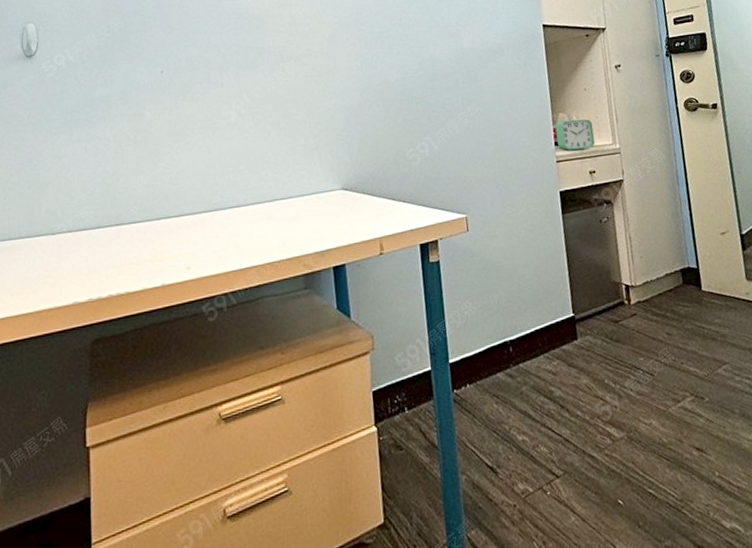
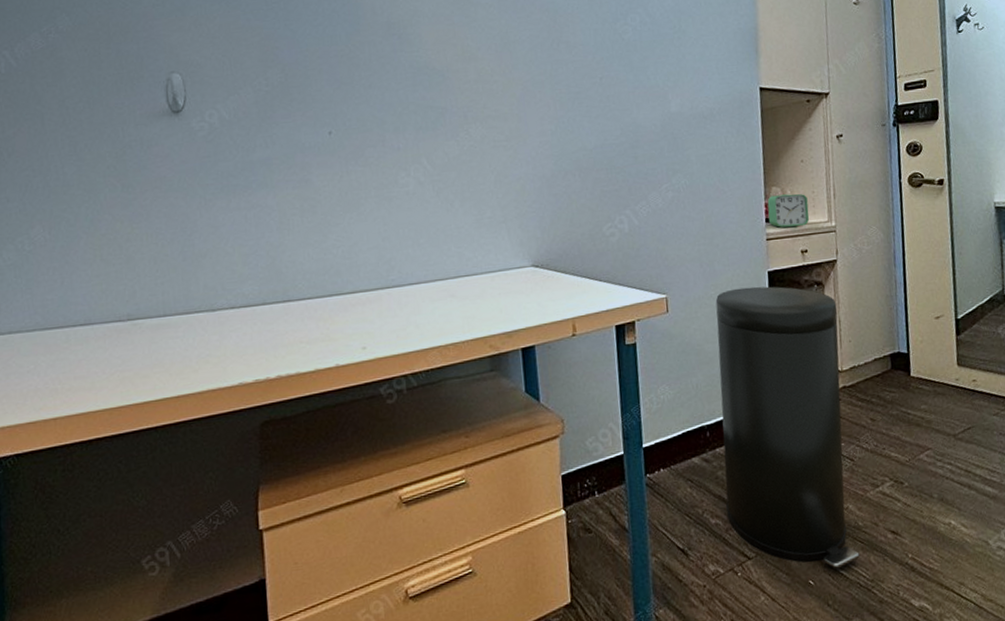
pedal bin: none [512,205,667,488] -> present [715,286,860,569]

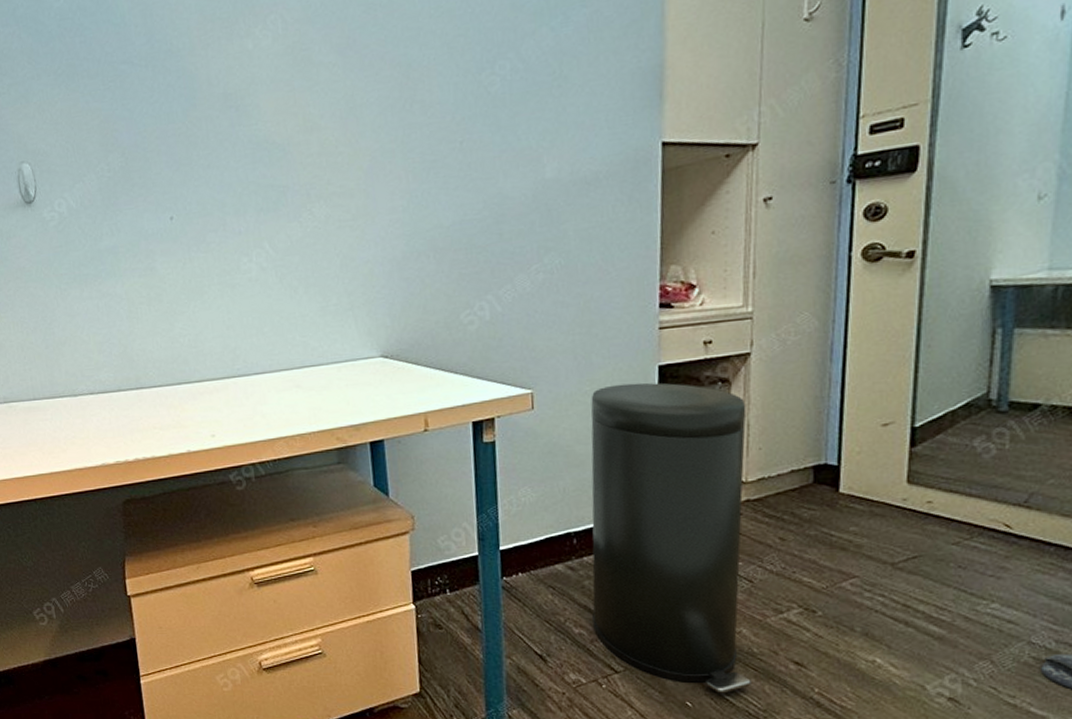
alarm clock: present [767,193,810,228] -> none [663,273,718,314]

